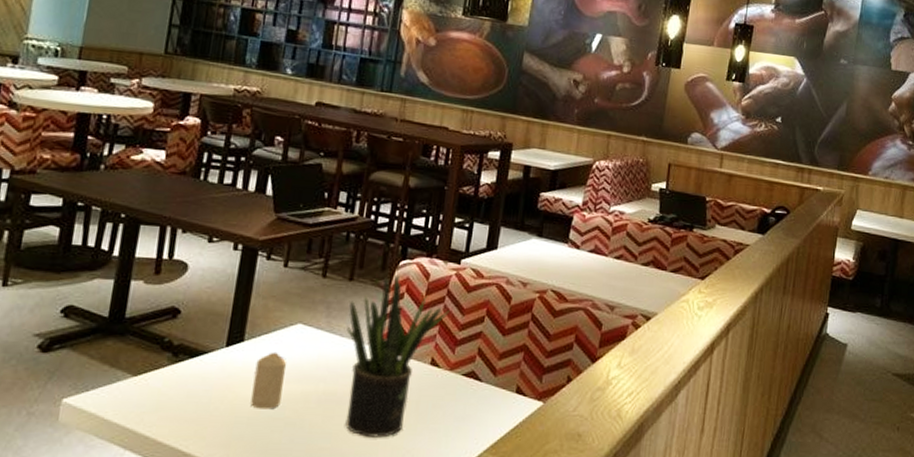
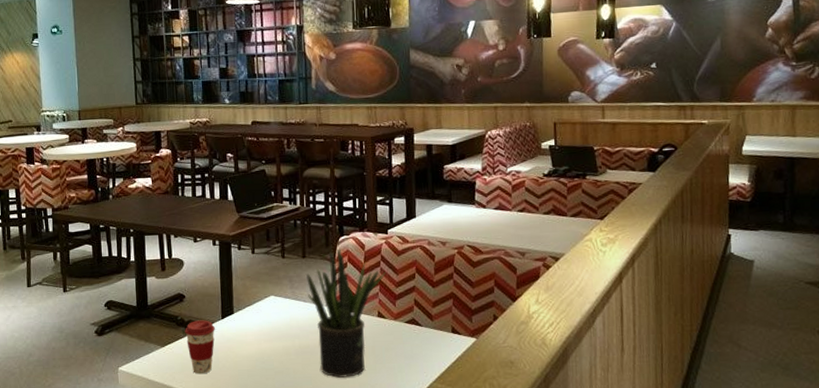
coffee cup: none [170,345,214,418] -> present [185,320,215,375]
candle: present [250,351,288,410] -> none [245,319,269,363]

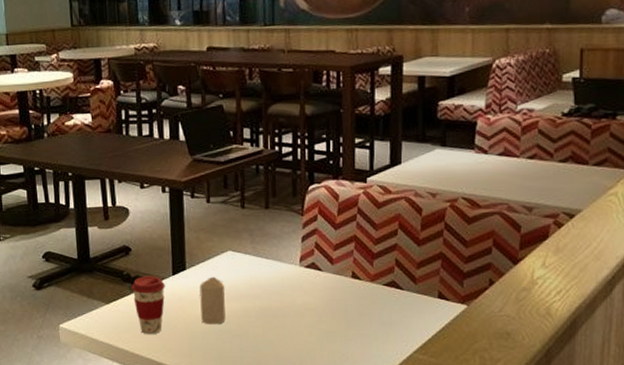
candle: none [245,319,269,363] -> present [199,276,226,325]
potted plant: present [306,248,386,378] -> none [270,199,363,344]

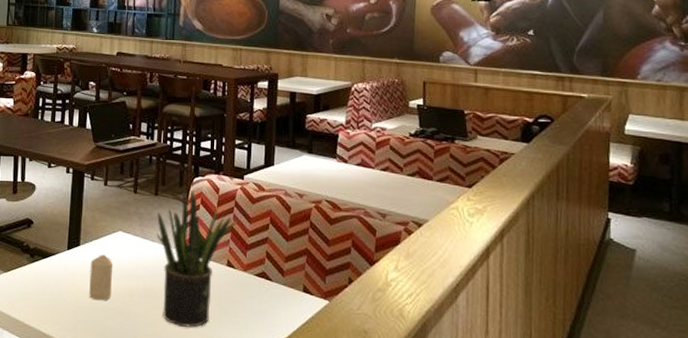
coffee cup: present [131,276,165,335] -> none [29,248,60,306]
potted plant: none [270,199,363,344] -> present [157,189,238,328]

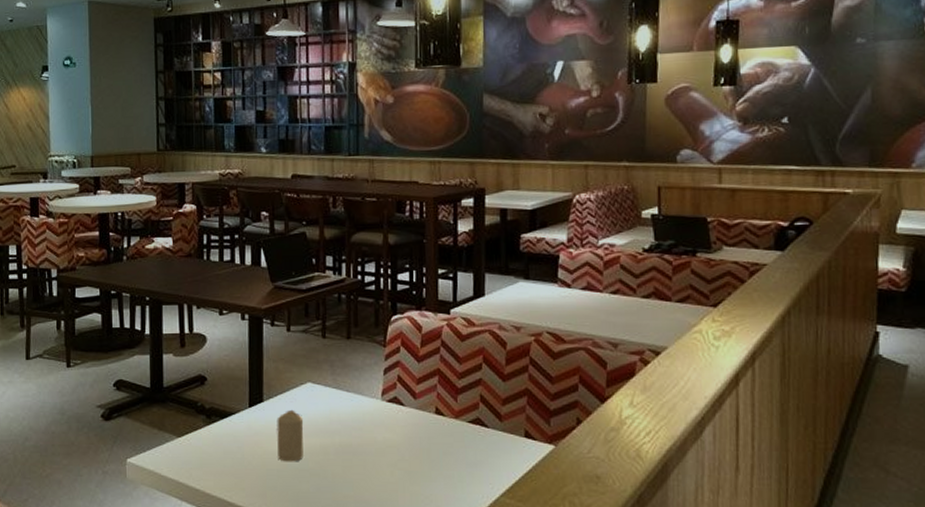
potted plant: present [157,189,238,328] -> none [351,330,446,485]

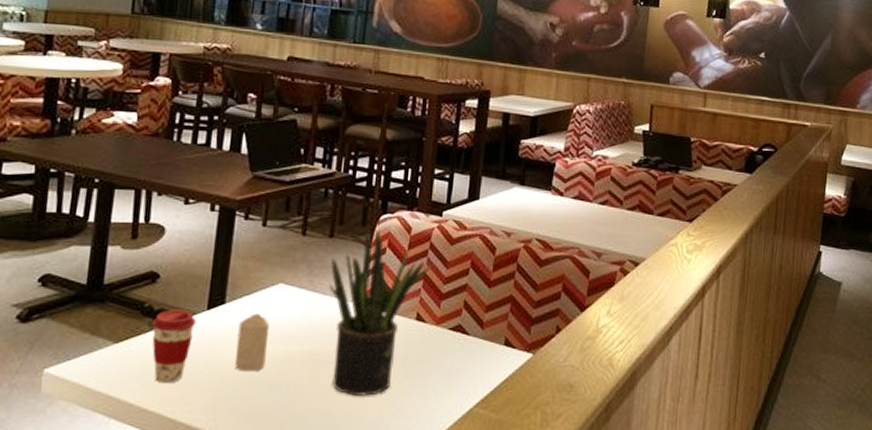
coffee cup: none [205,408,241,472] -> present [152,309,196,384]
potted plant: none [351,330,446,485] -> present [329,229,433,396]

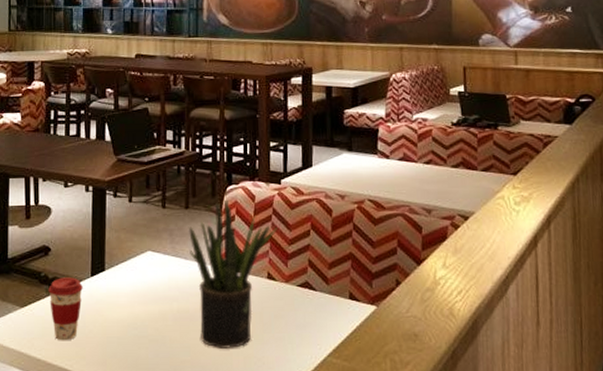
candle: present [235,313,270,372] -> none [118,277,144,329]

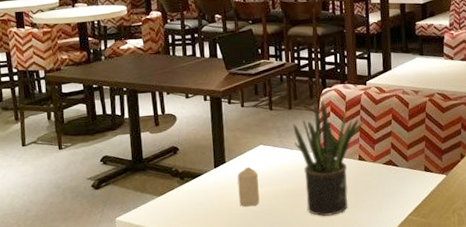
coffee cup: present [48,277,83,341] -> none [179,170,208,220]
candle: none [118,277,144,329] -> present [237,167,260,207]

